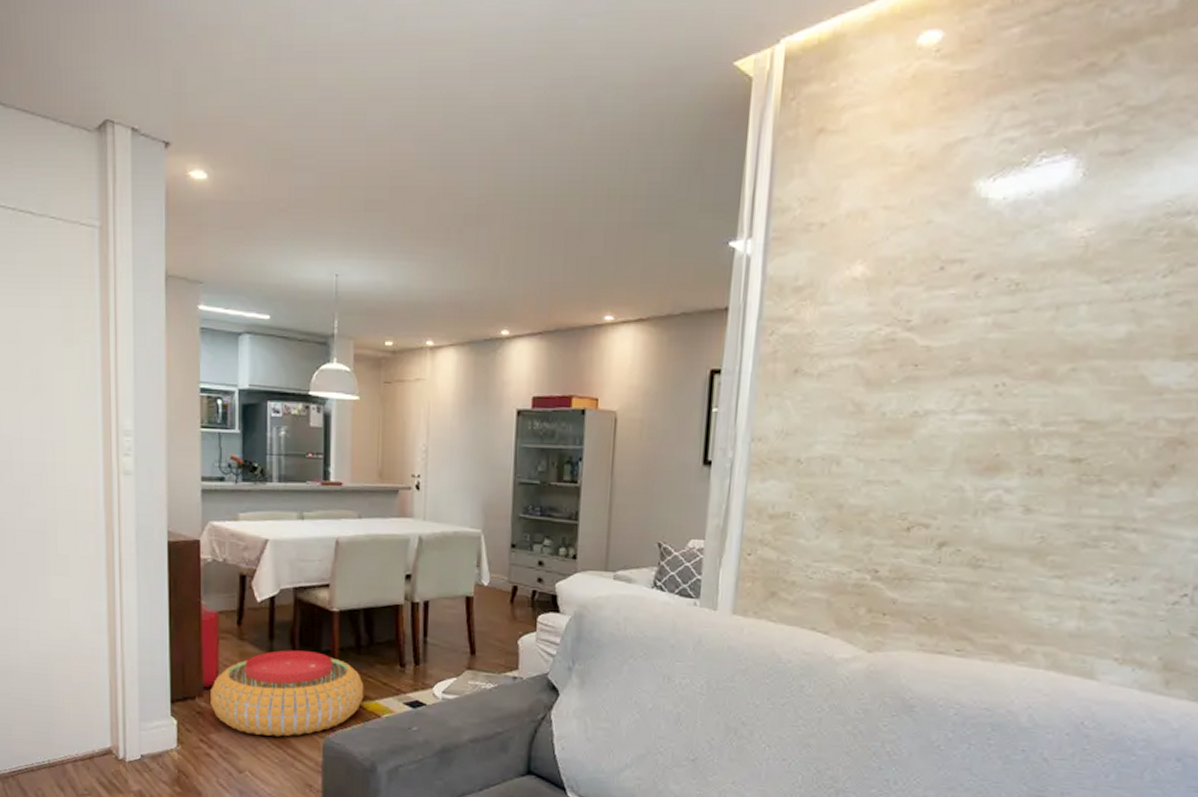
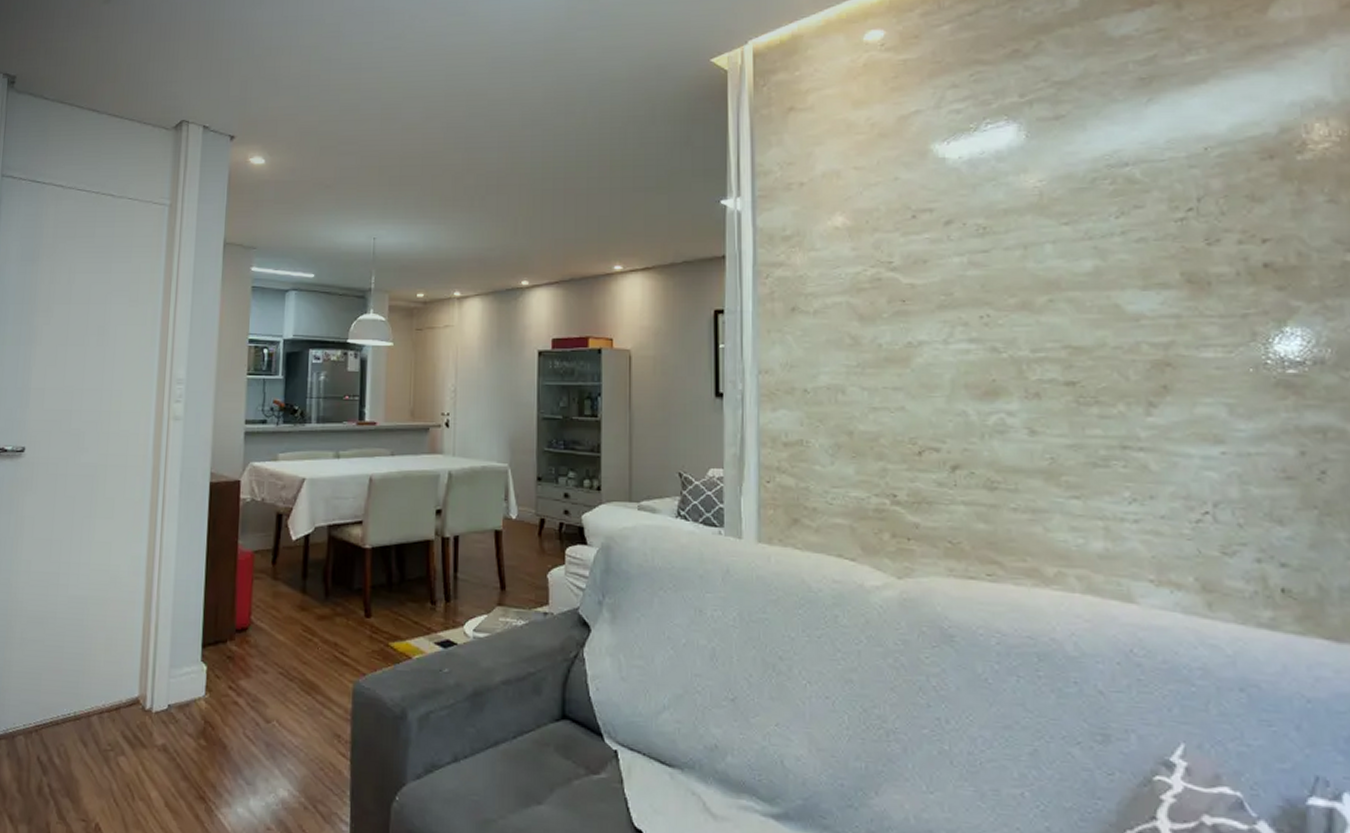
pouf: present [211,650,364,737] -> none [241,589,395,682]

